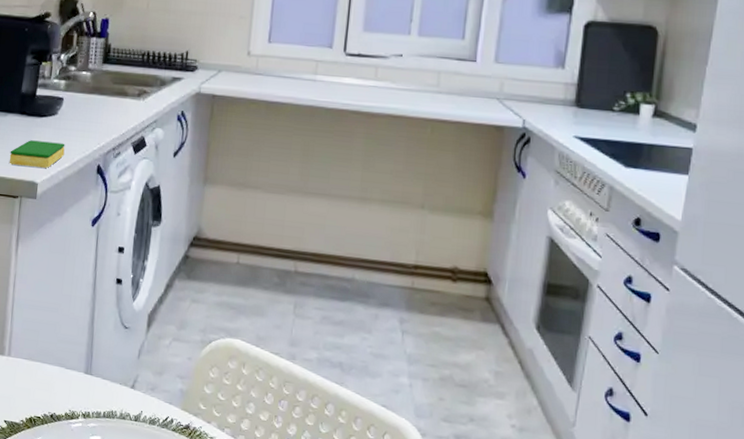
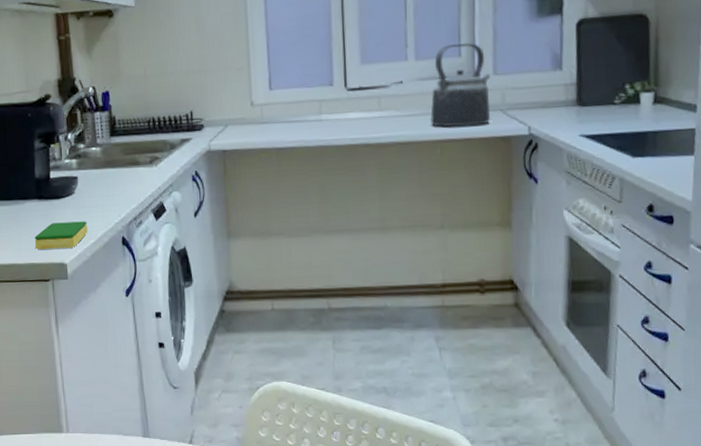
kettle: none [425,25,491,111] -> present [430,42,491,127]

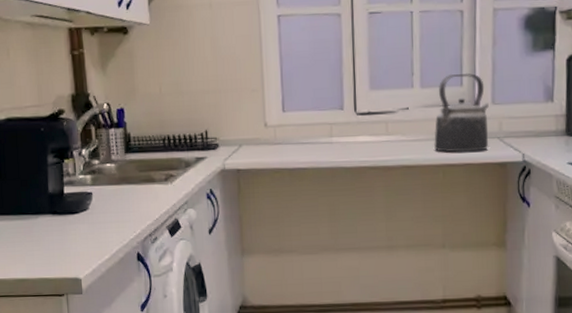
dish sponge: present [34,221,88,250] -> none [48,236,103,265]

